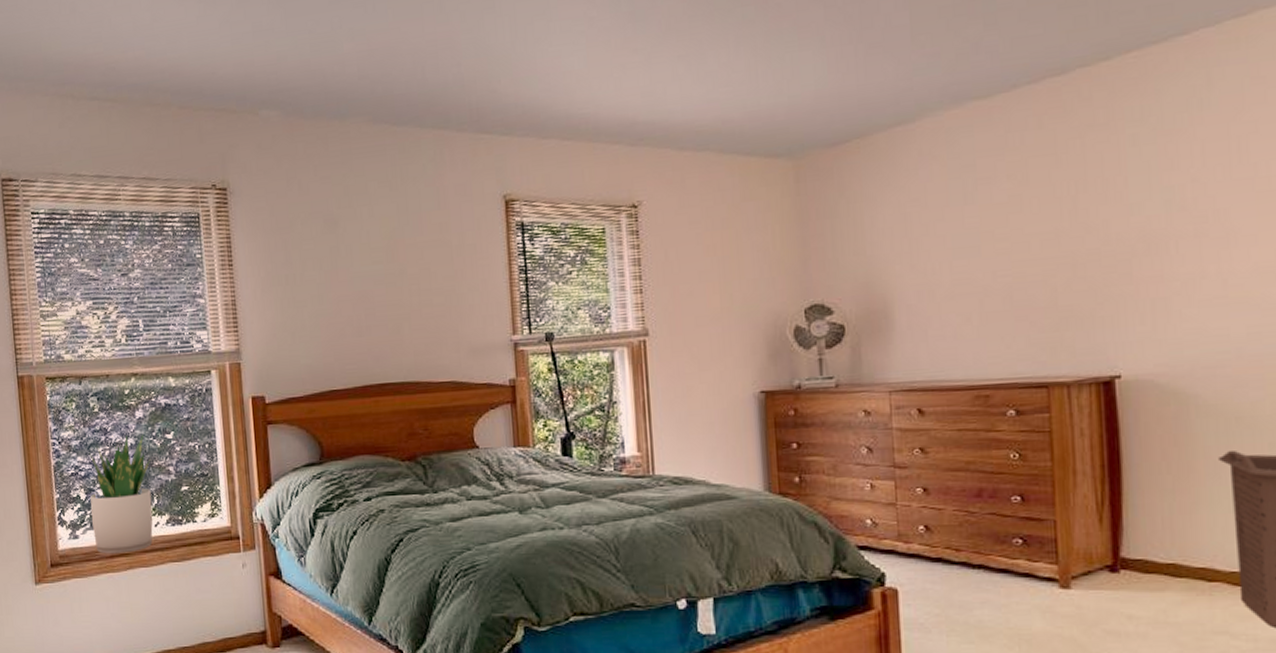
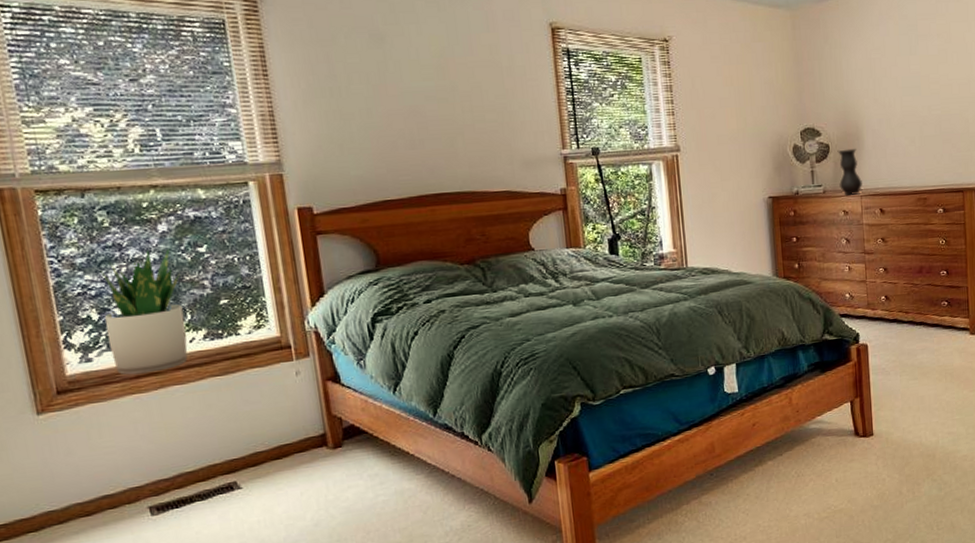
vase: none [856,329,892,391] -> present [837,148,862,195]

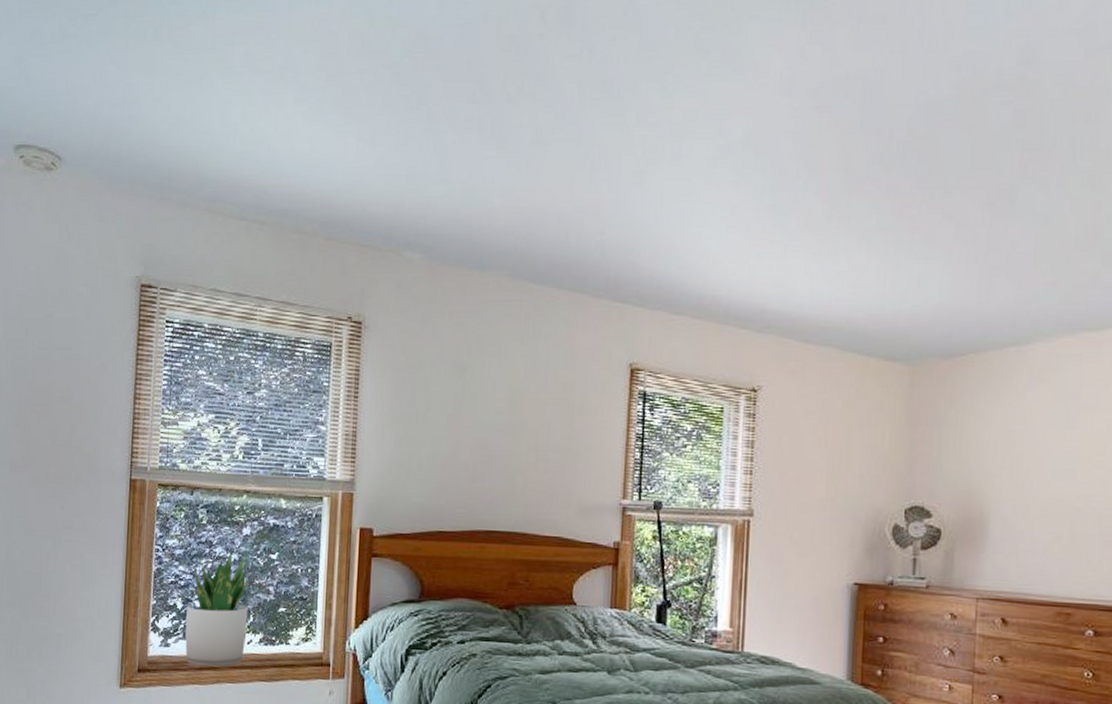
vase: present [837,148,862,195] -> none [949,537,981,596]

